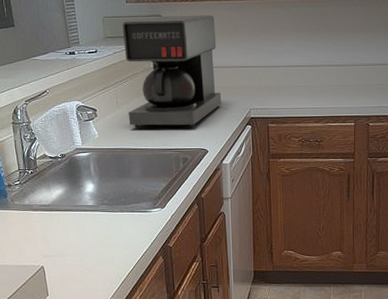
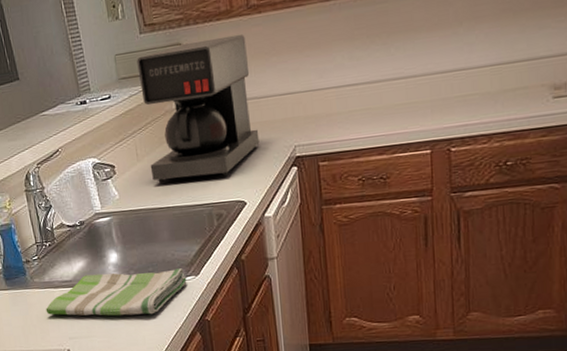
dish towel: none [23,201,154,239] -> present [46,268,187,316]

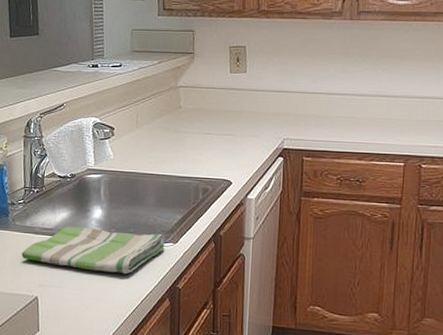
coffee maker: present [137,34,260,183] -> none [147,31,253,156]

